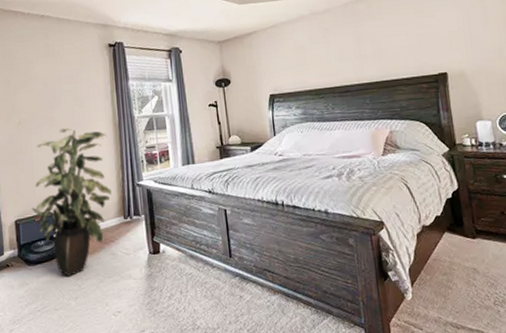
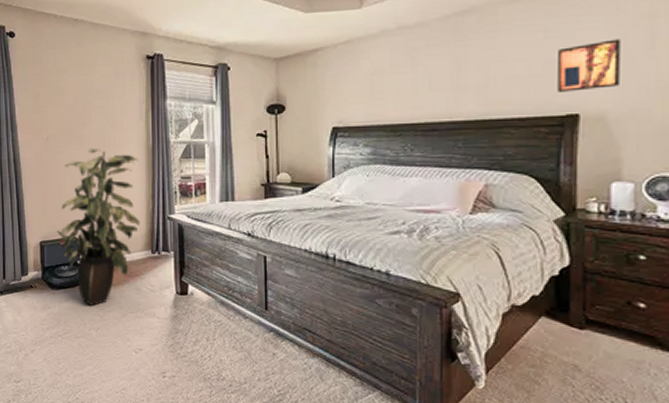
wall art: none [426,16,470,57] -> present [557,39,621,92]

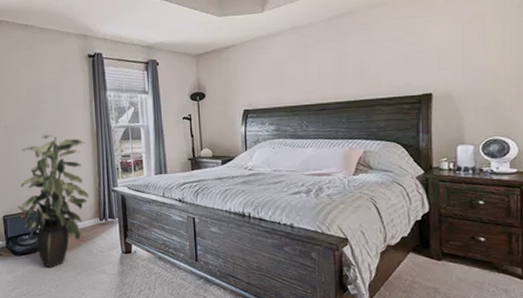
wall art: present [557,39,621,92] -> none [415,34,461,77]

